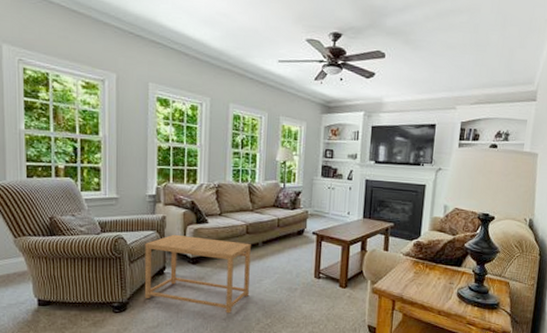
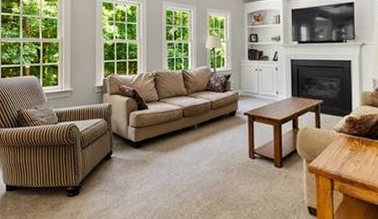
side table: present [144,234,251,314] -> none [94,121,188,196]

